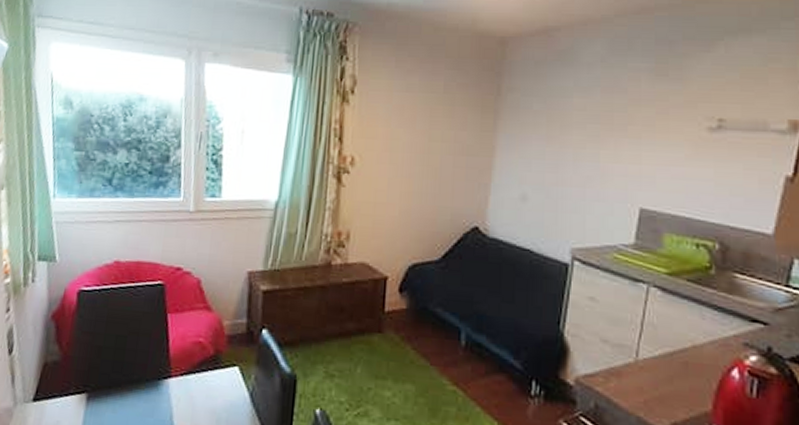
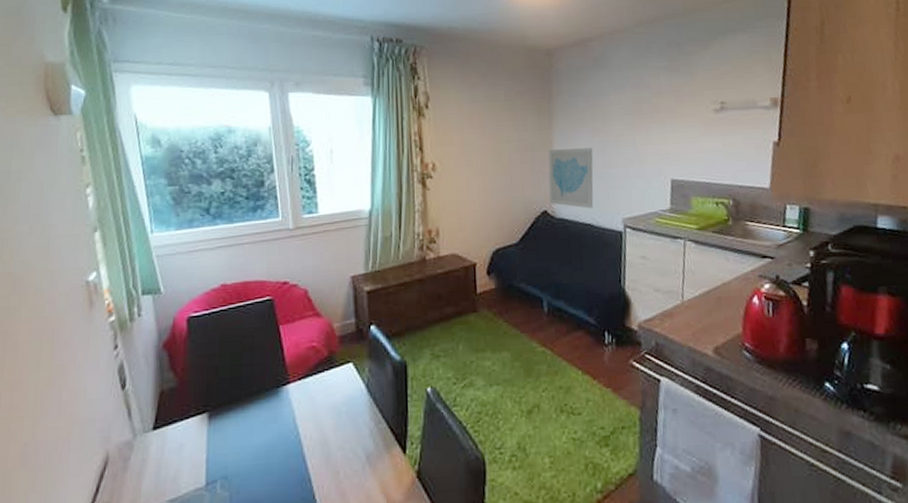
wall art: none [482,156,544,231] -> present [548,148,594,209]

